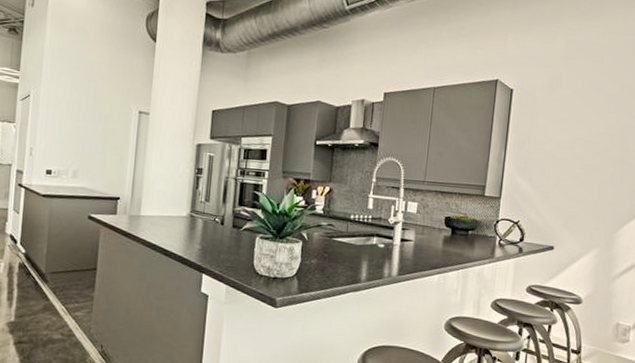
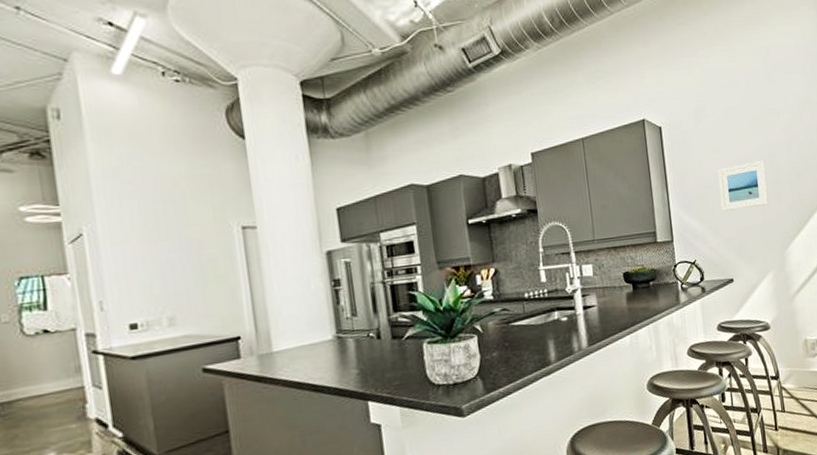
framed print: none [557,139,614,184] -> present [718,161,770,211]

